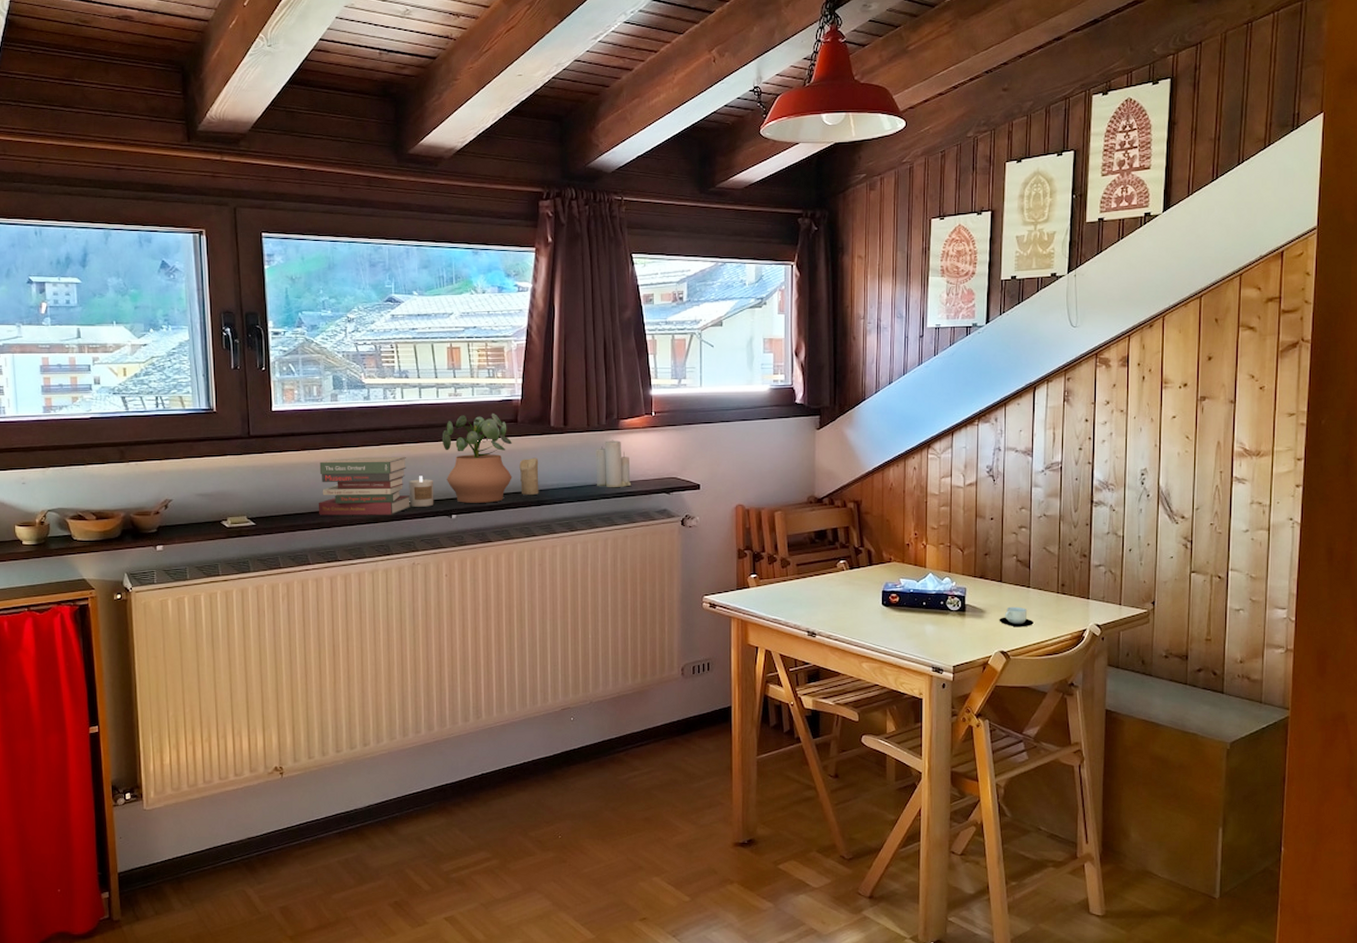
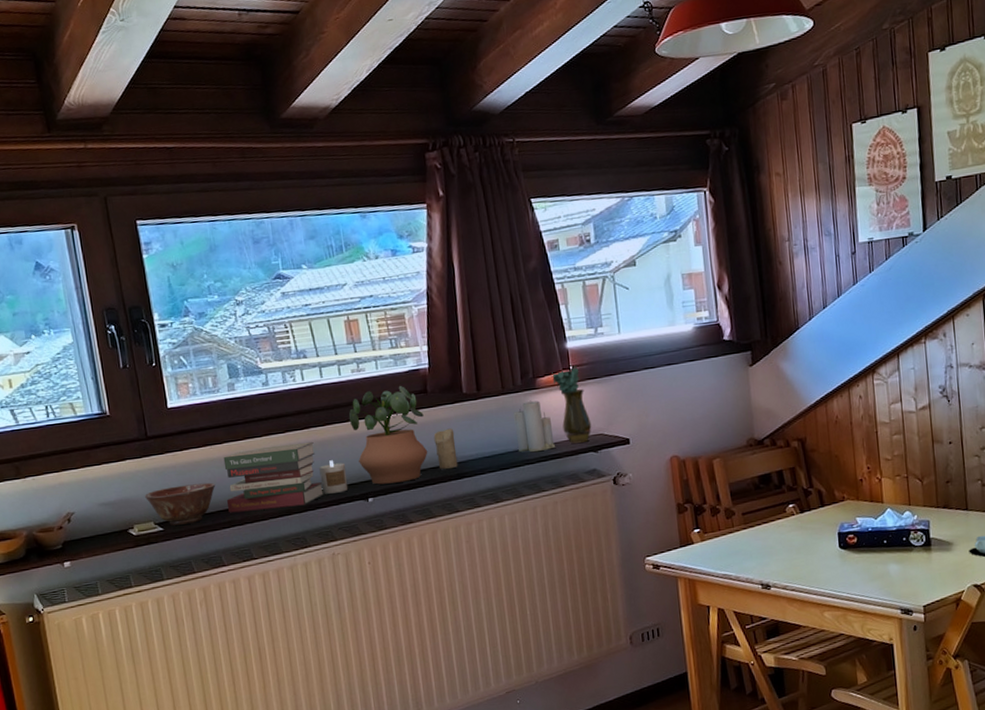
ceramic bowl: none [241,485,309,522] -> present [145,482,216,526]
vase: none [634,411,667,483] -> present [551,364,592,444]

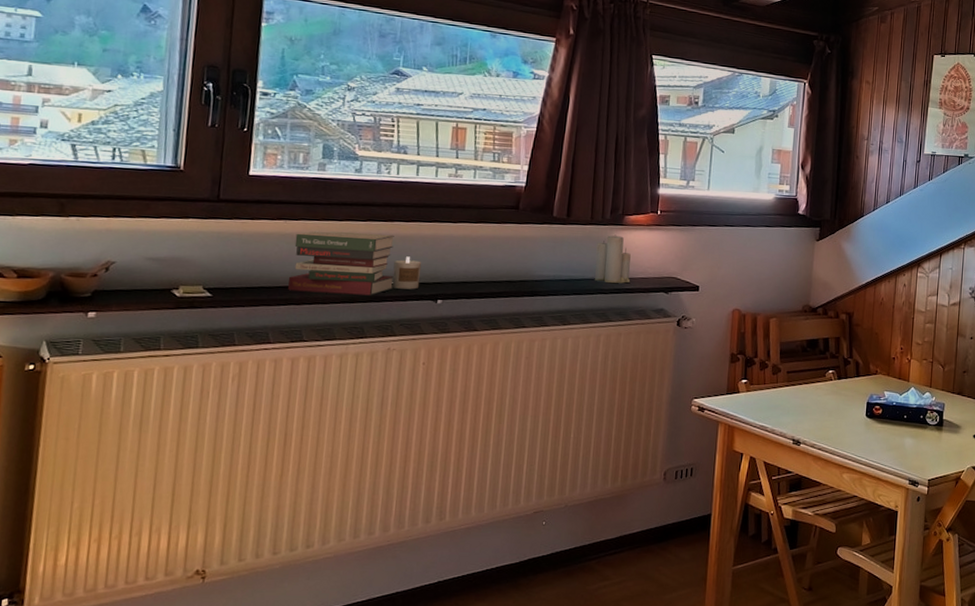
ceramic bowl: present [145,482,216,526] -> none [200,253,281,295]
potted plant: present [348,385,428,485] -> none [435,197,511,290]
candle: present [433,428,458,470] -> none [514,246,537,286]
vase: present [551,364,592,444] -> none [639,210,668,282]

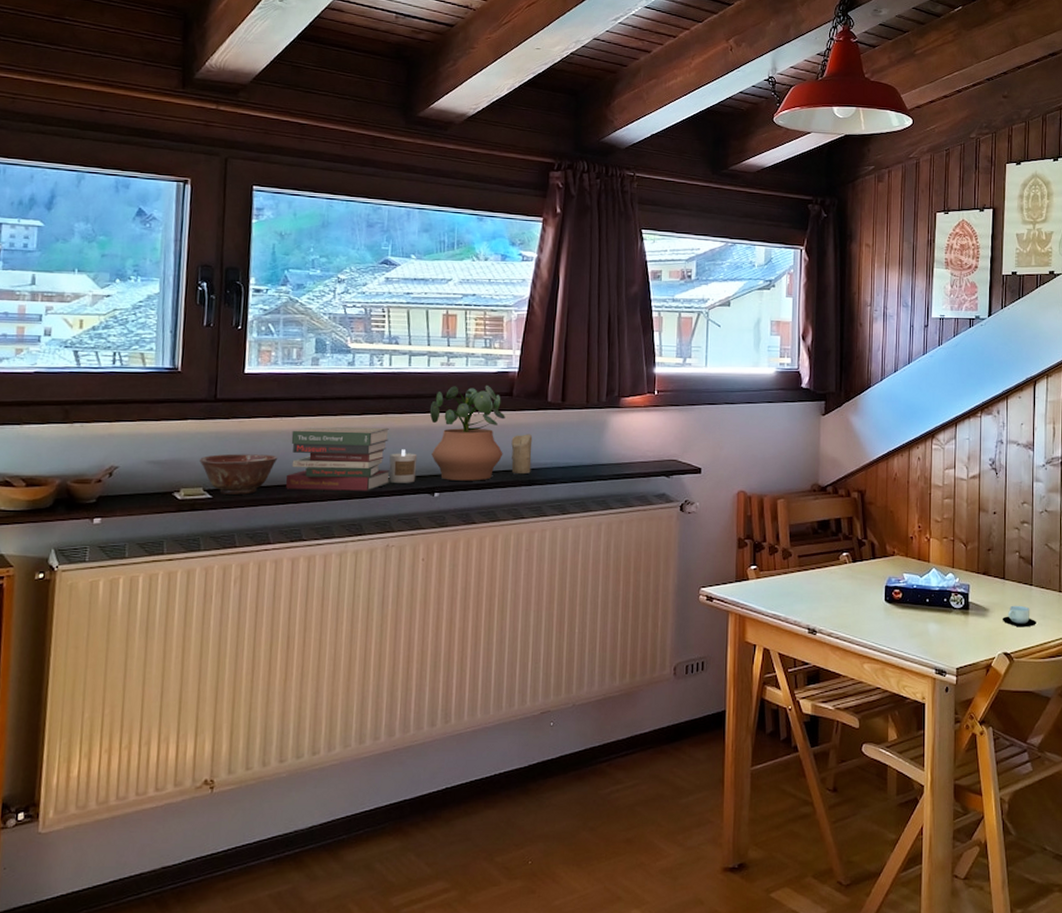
ceramic bowl: none [200,253,281,295] -> present [200,454,278,495]
potted plant: none [435,197,511,290] -> present [429,384,505,481]
candle: none [514,246,537,286] -> present [511,434,533,475]
candle: present [594,234,631,284] -> none [592,418,630,469]

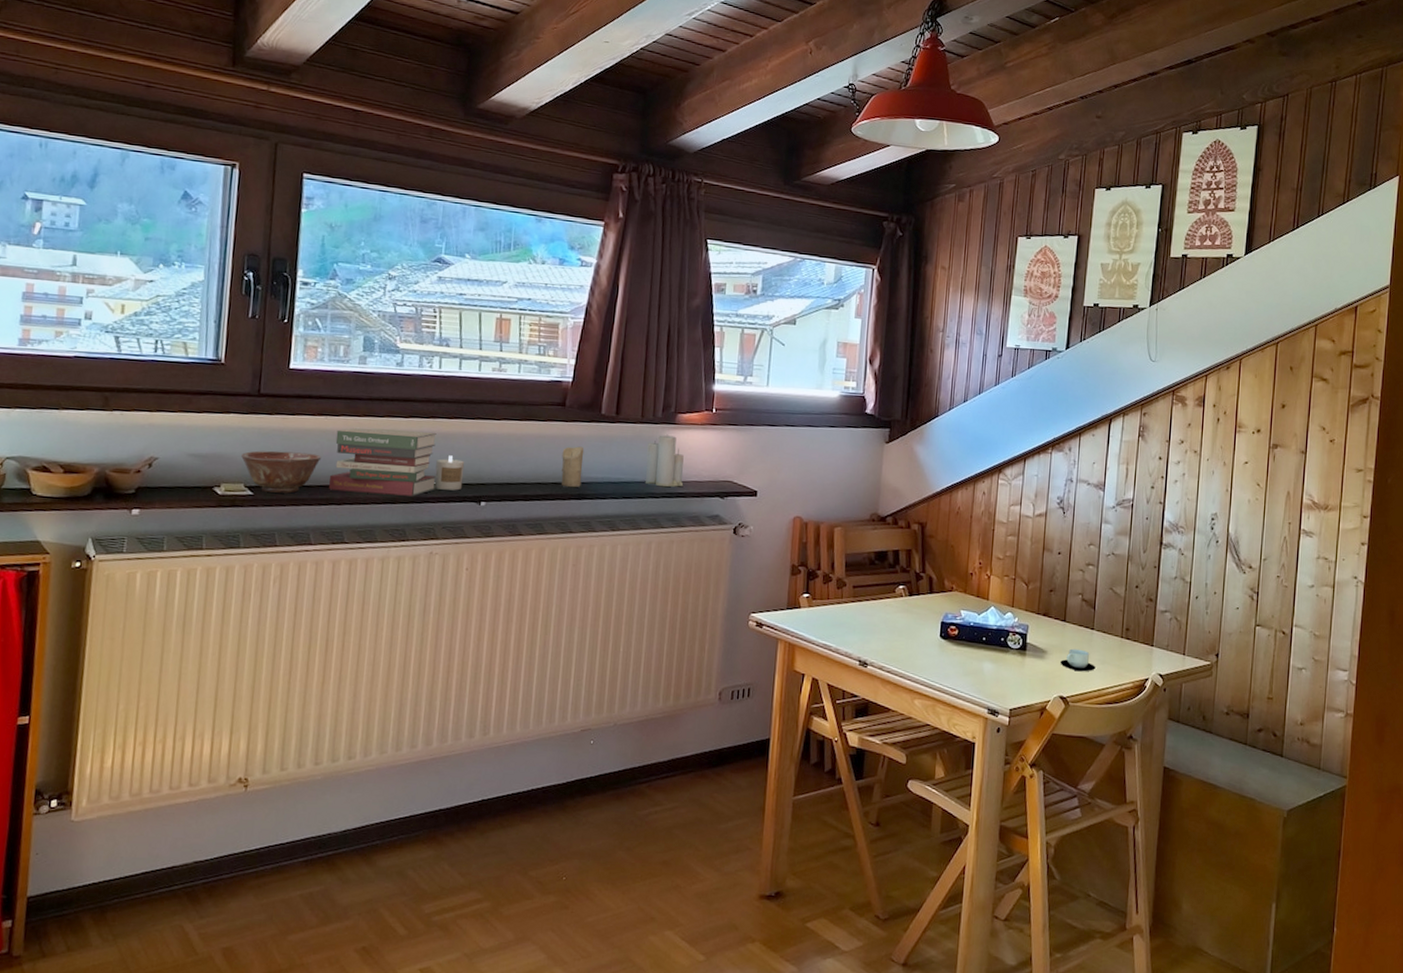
potted plant: present [429,384,505,481] -> none [479,393,557,492]
candle: none [592,418,630,469] -> present [644,434,684,487]

